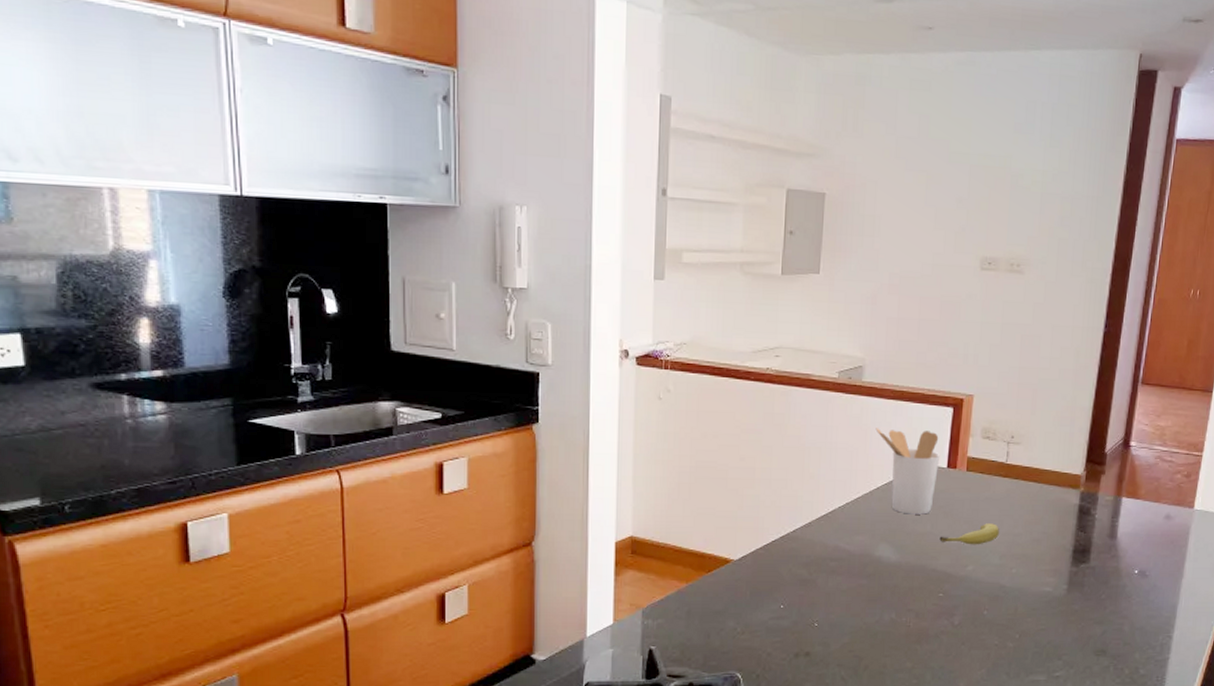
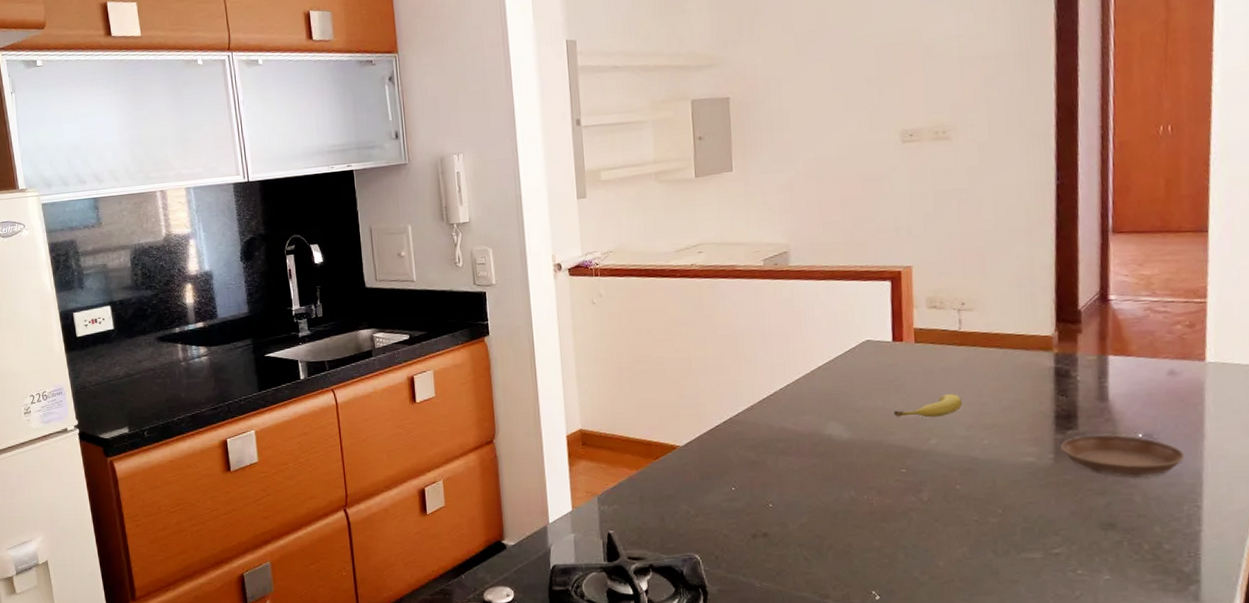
utensil holder: present [875,428,940,515] -> none [809,306,883,391]
saucer: none [1074,569,1167,609] -> present [1061,435,1186,478]

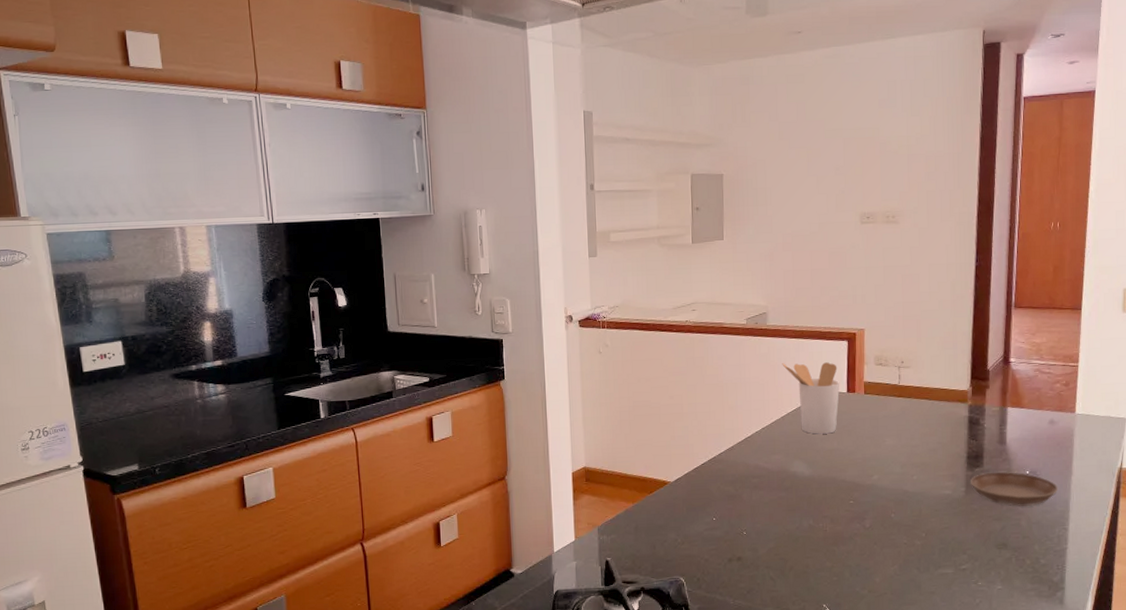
utensil holder: none [809,306,883,391] -> present [782,362,840,434]
fruit: present [894,394,962,418] -> none [846,437,898,458]

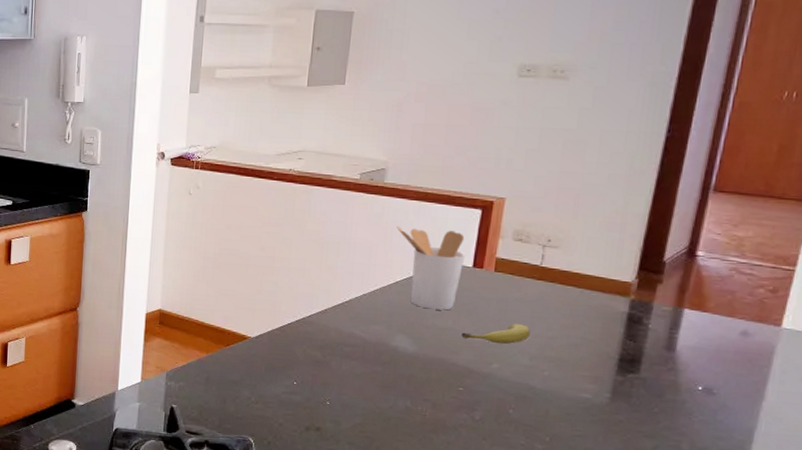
fruit: none [846,437,898,458] -> present [461,324,530,345]
saucer: present [971,472,1059,507] -> none [619,381,741,429]

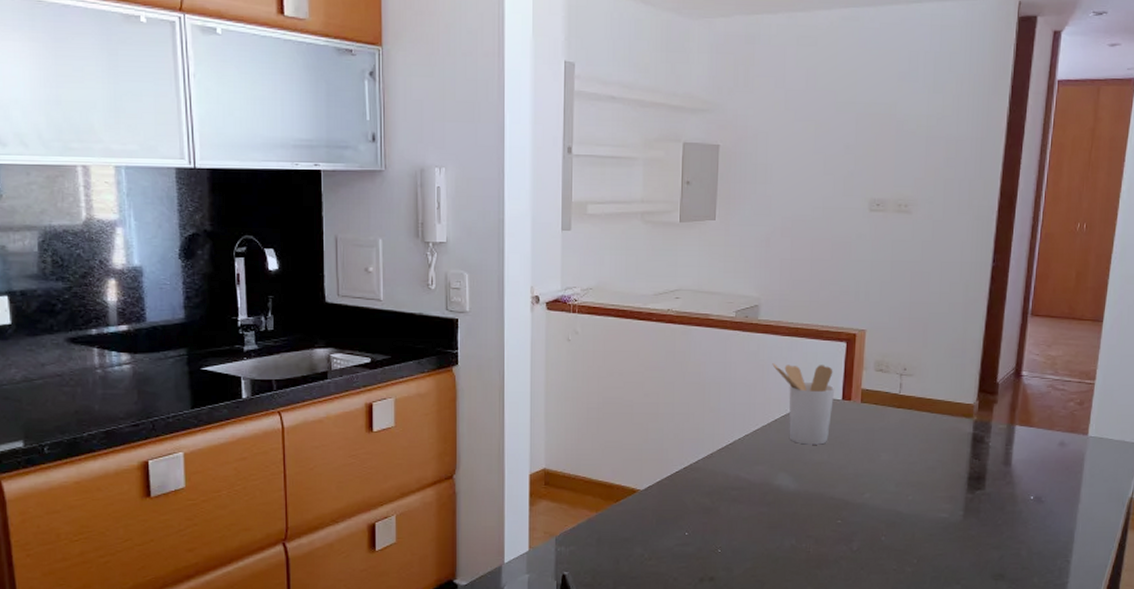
fruit: present [461,324,530,345] -> none [836,452,895,474]

